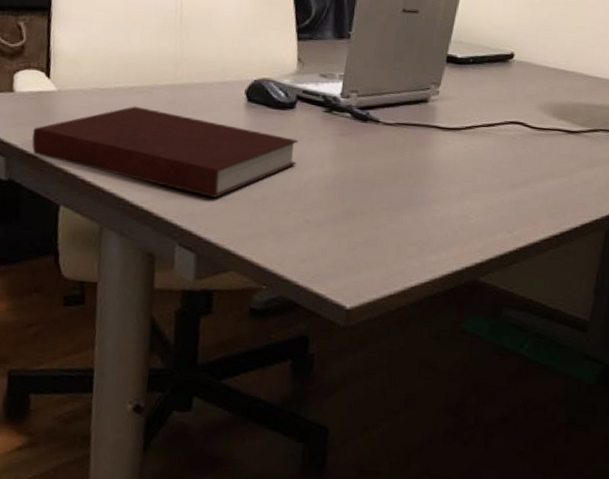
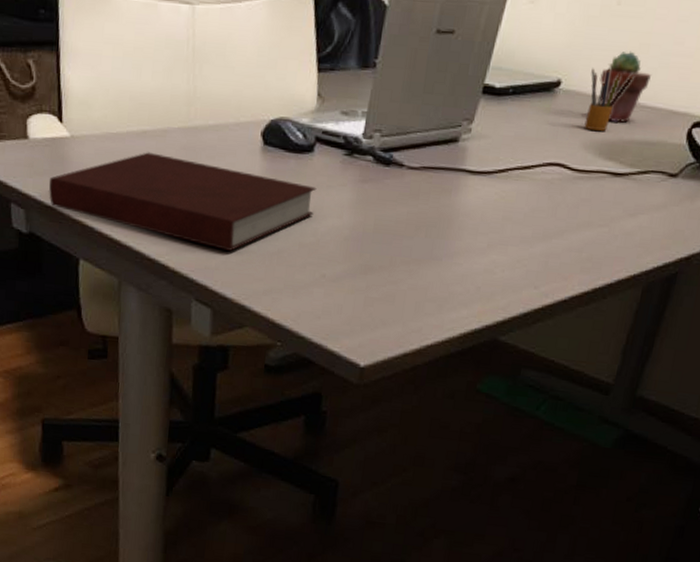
pencil box: none [538,44,575,96] -> present [584,68,634,132]
potted succulent: none [546,31,589,89] -> present [599,51,651,123]

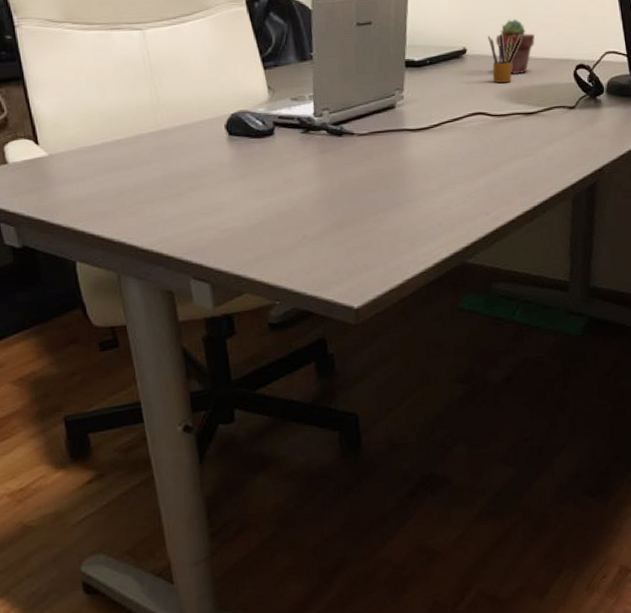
notebook: present [49,152,317,252] -> none [35,157,285,231]

